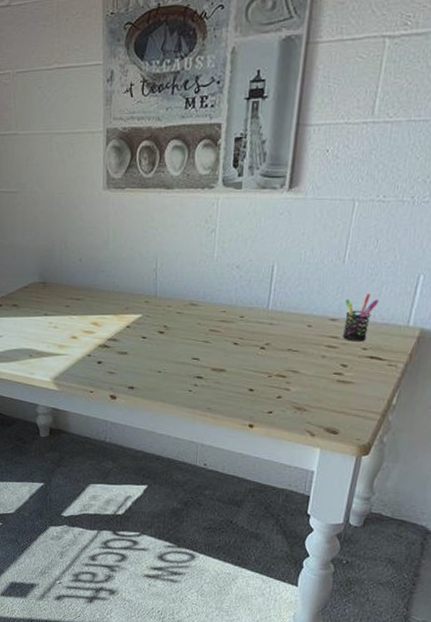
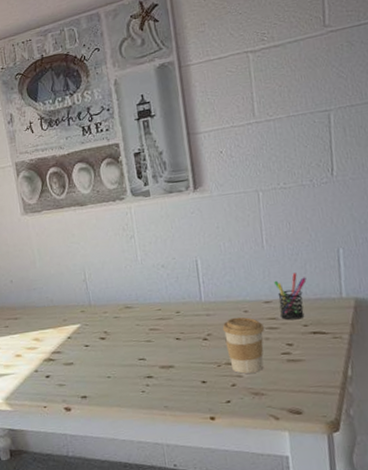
coffee cup: none [281,330,324,388] -> present [222,316,264,374]

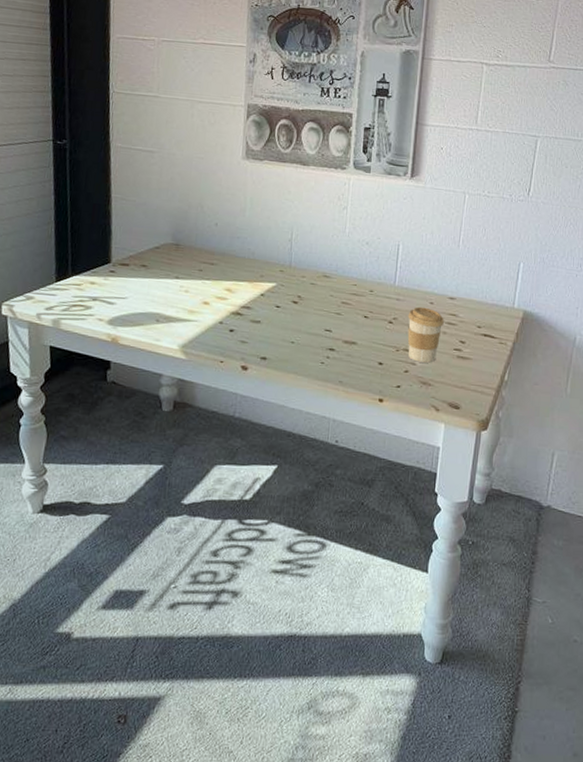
pen holder: present [274,272,307,320] -> none [459,276,489,320]

